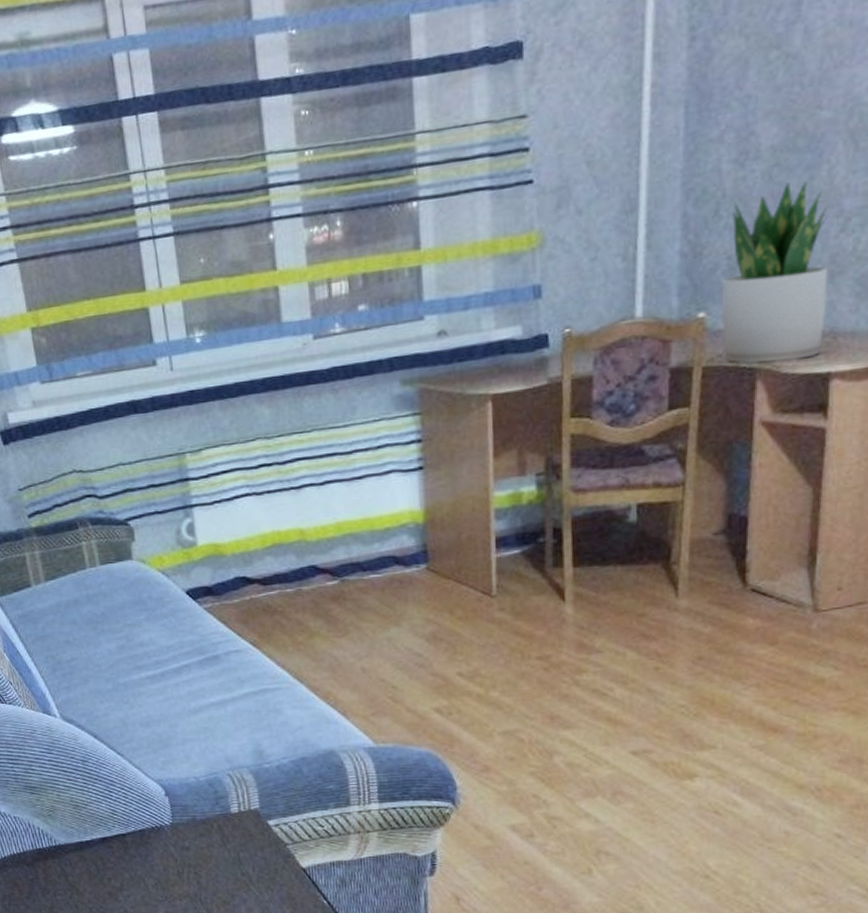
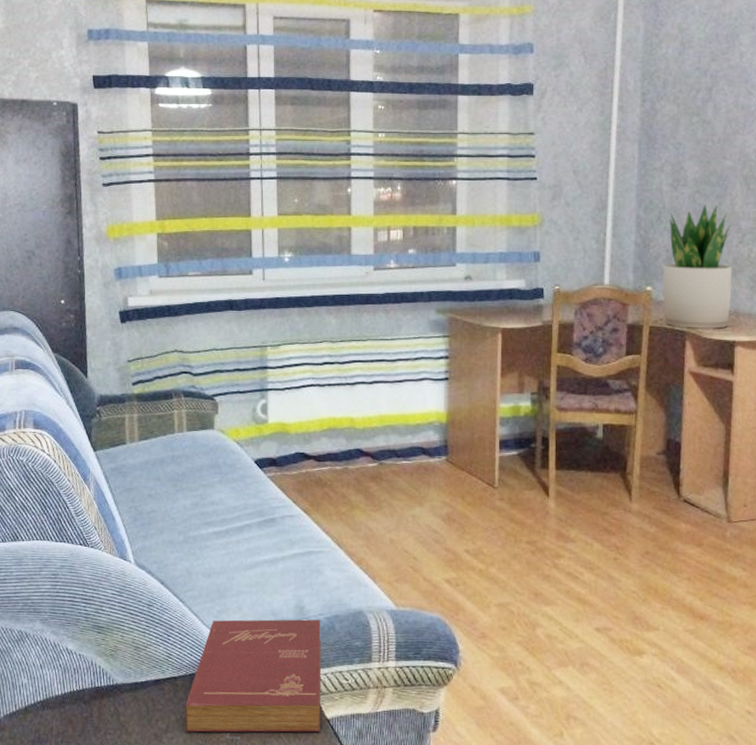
book: none [138,764,297,889] -> present [185,619,321,733]

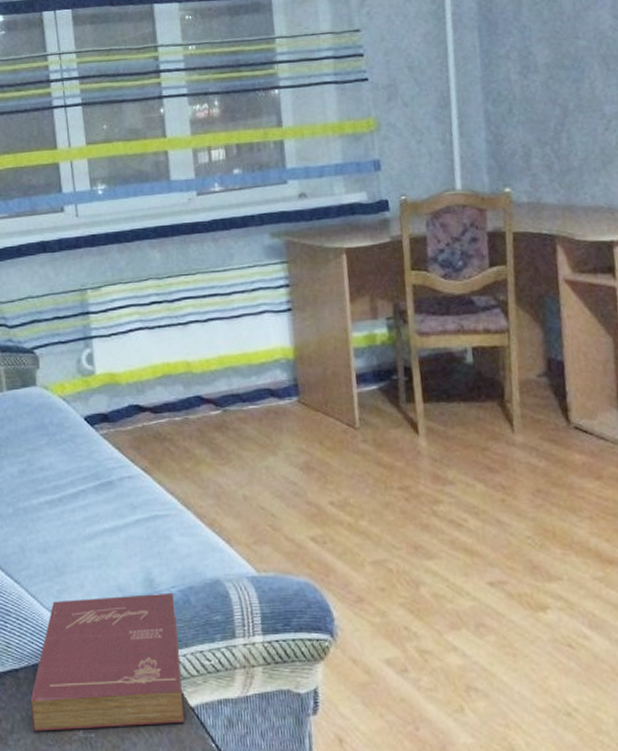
planter: present [662,204,732,329] -> none [521,91,604,231]

